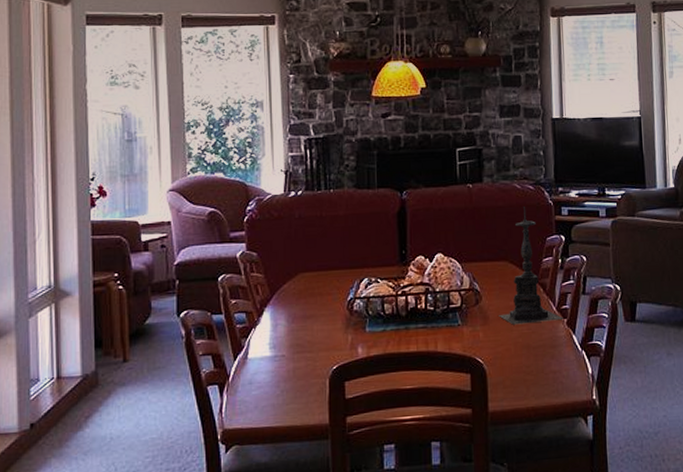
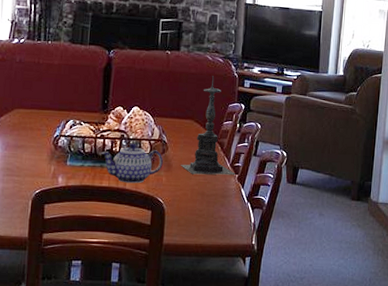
teapot: none [405,296,478,345] -> present [101,143,163,184]

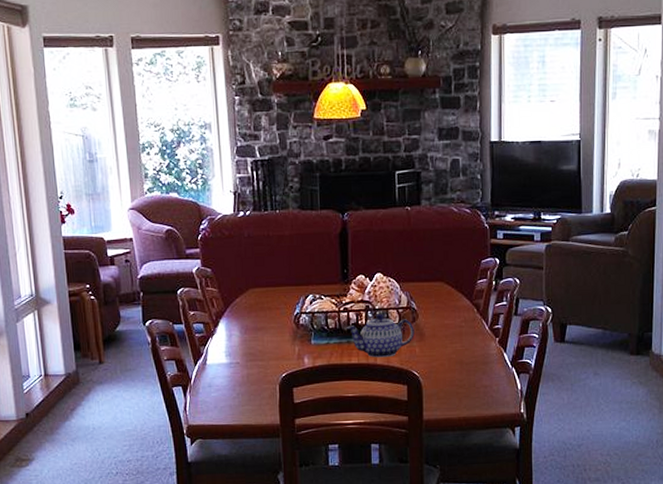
candle holder: present [181,76,236,176] -> none [434,230,497,342]

